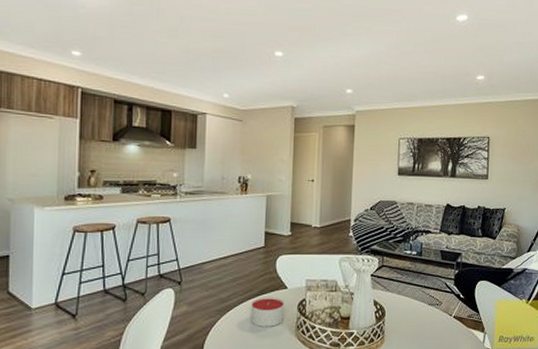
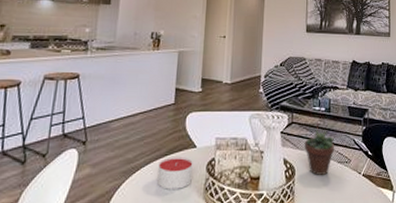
succulent plant: none [395,264,426,316] -> present [305,121,335,175]

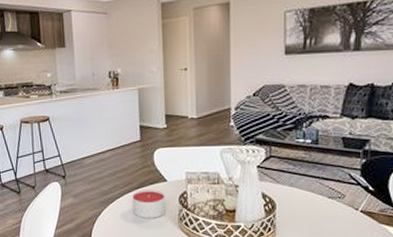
succulent plant: present [305,121,335,175] -> none [286,154,325,210]

